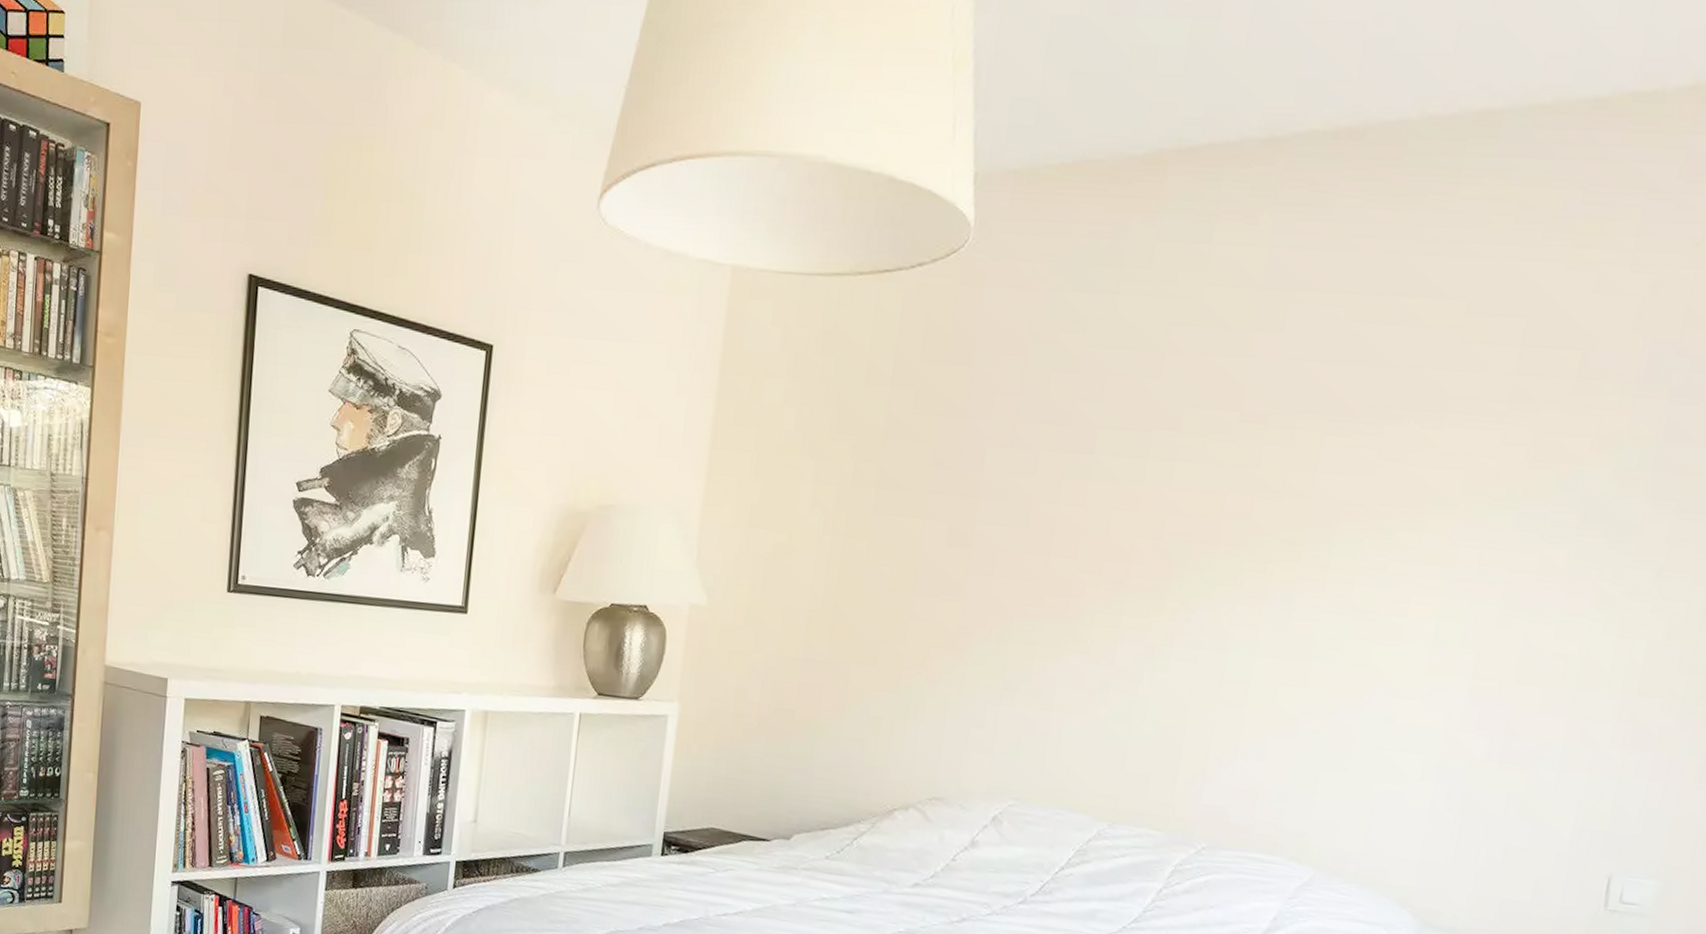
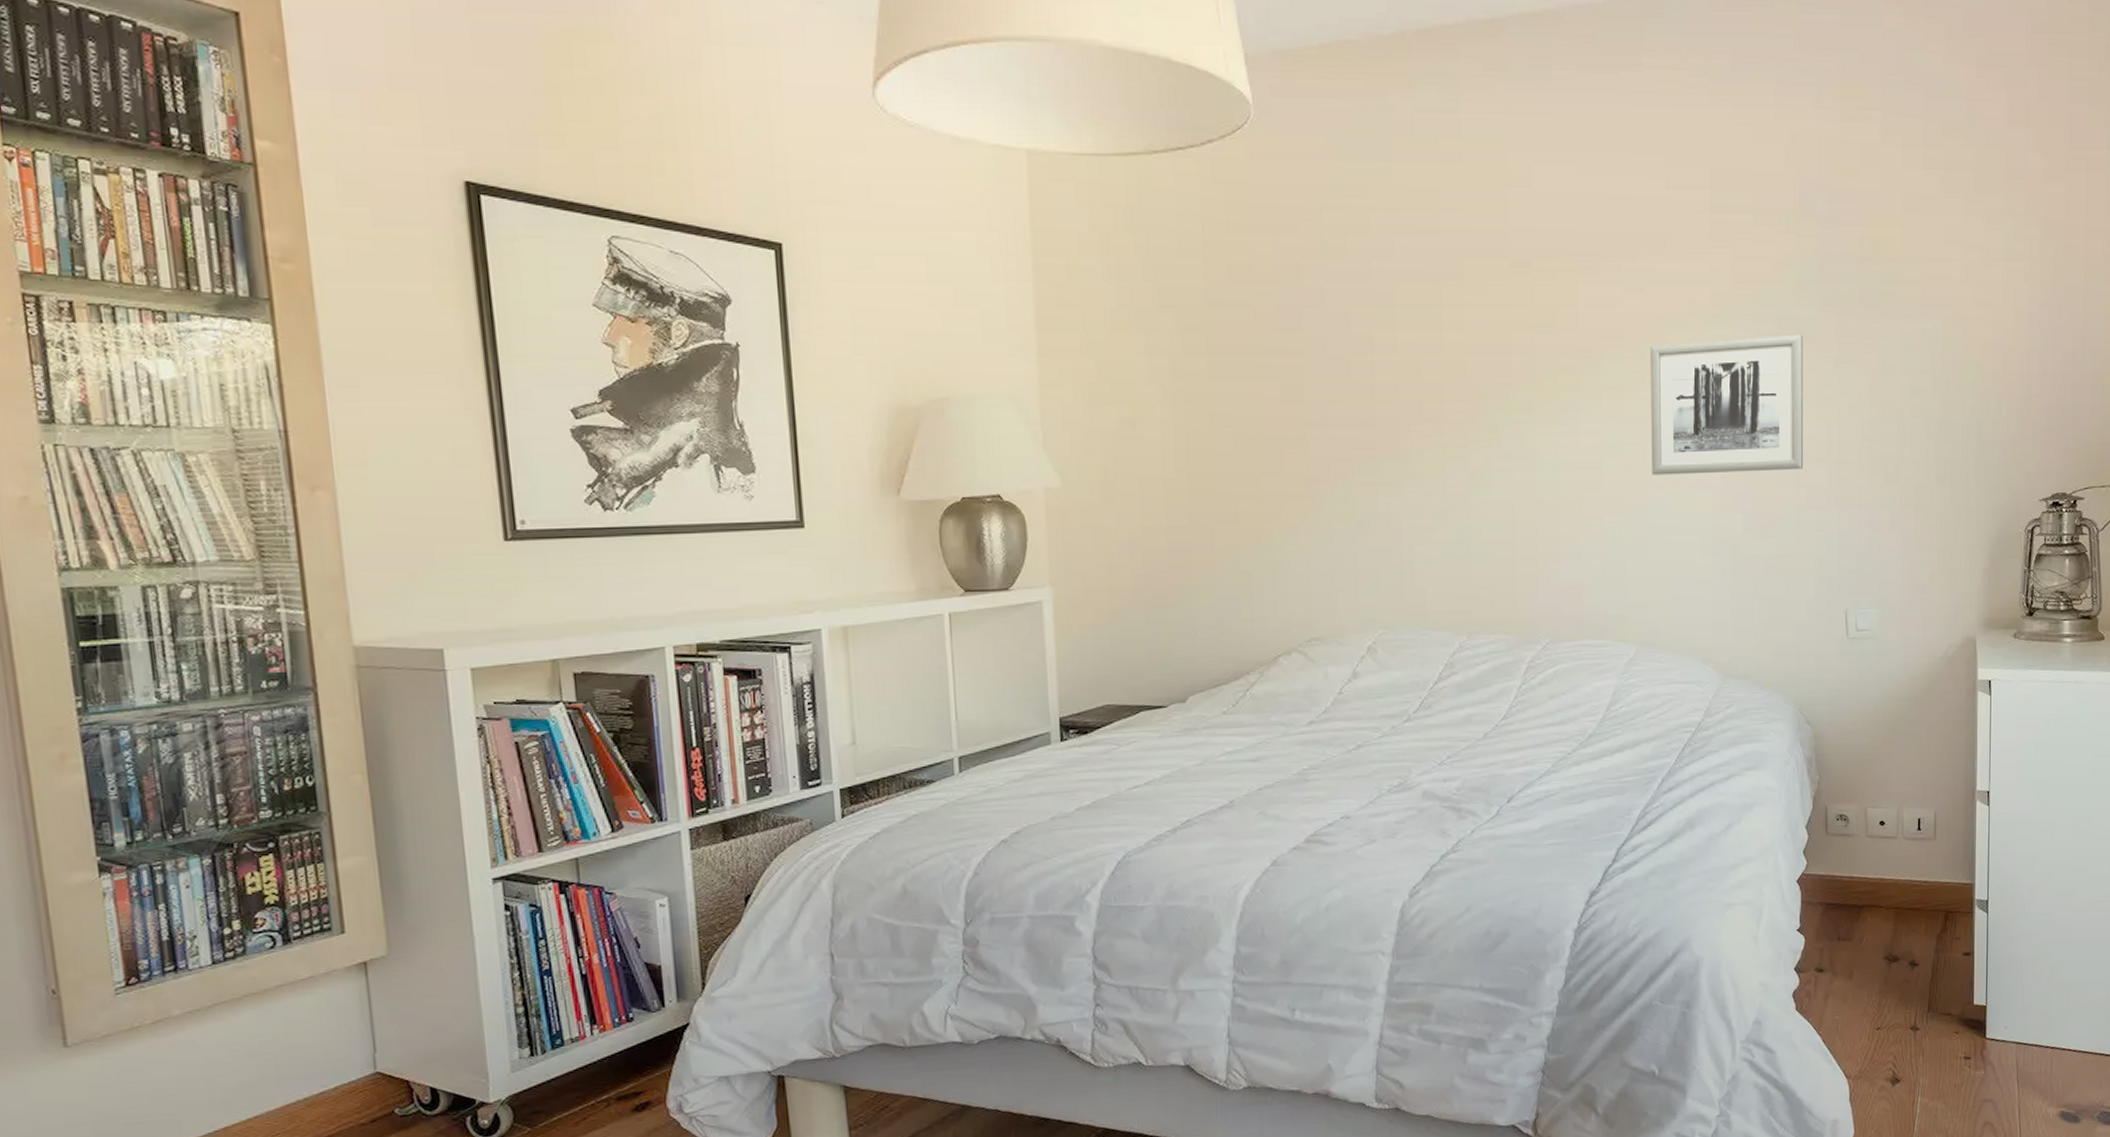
wall art: none [1374,526,1617,696] -> present [1649,335,1803,475]

